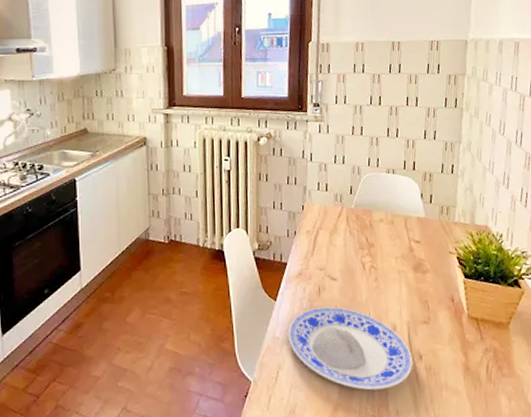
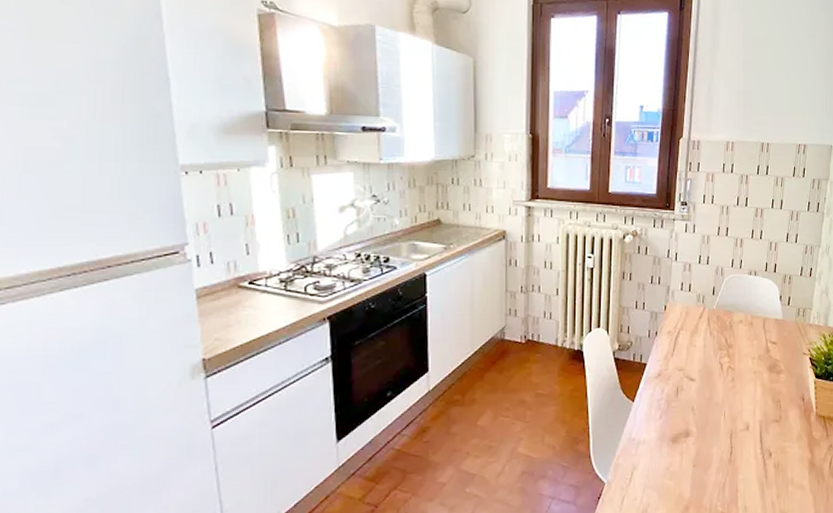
plate: present [288,306,413,391] -> none [644,407,763,488]

